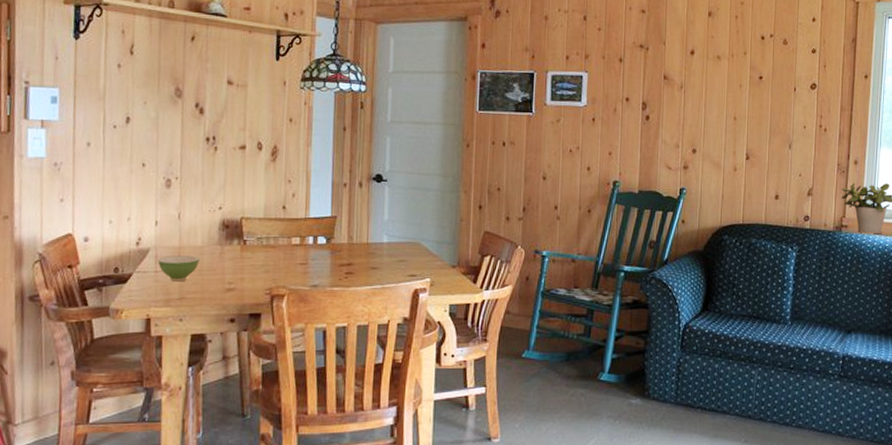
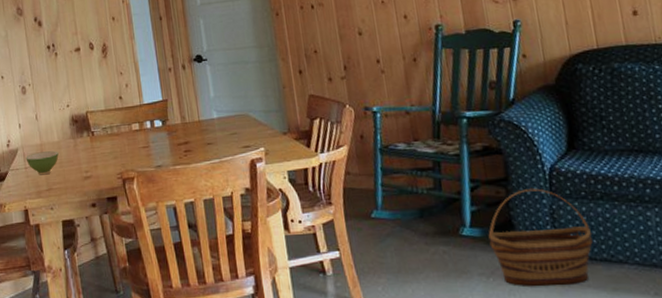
basket: none [622,342,706,430] -> present [488,188,593,286]

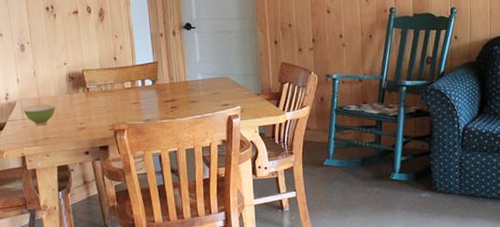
basket: present [488,188,593,286] -> none [412,143,487,218]

